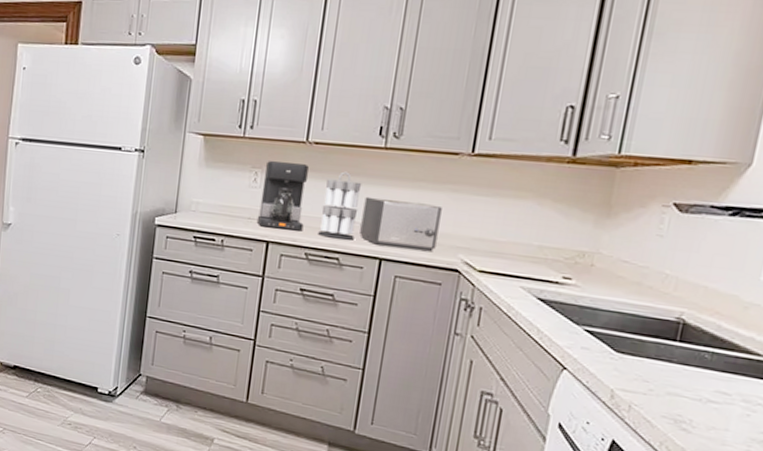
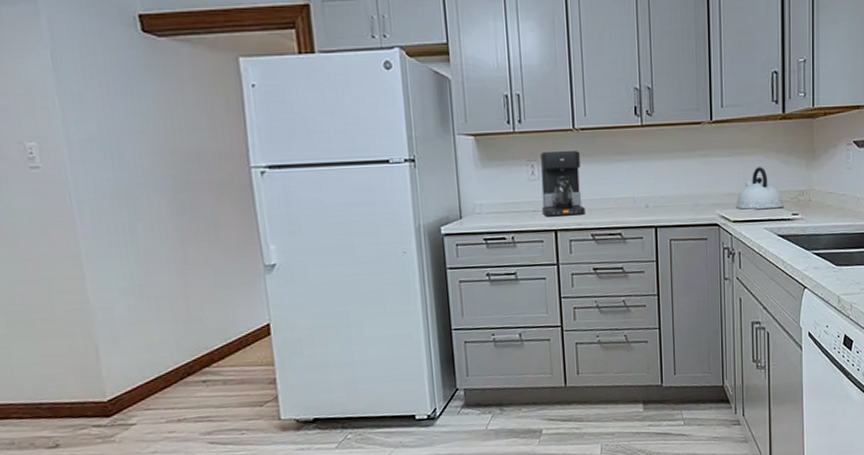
spice rack: present [318,171,362,241] -> none [597,152,631,217]
toaster: present [360,196,442,252] -> none [633,171,697,216]
kettle: none [486,214,553,268] -> present [736,167,783,210]

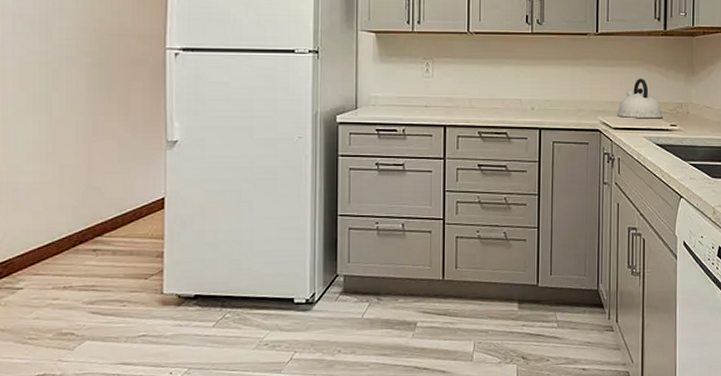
coffee maker: present [540,151,586,217] -> none [433,52,474,114]

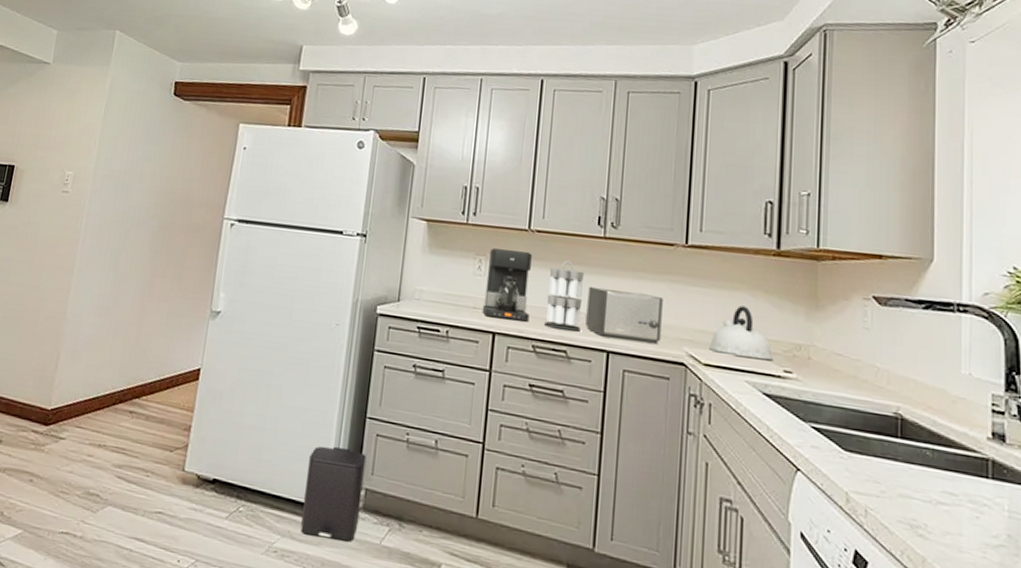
pedal bin: none [288,245,341,324] -> present [300,446,366,542]
coffee maker: none [433,52,474,114] -> present [482,248,532,323]
spice rack: none [487,56,518,117] -> present [544,260,585,332]
toaster: none [521,76,581,118] -> present [586,286,663,345]

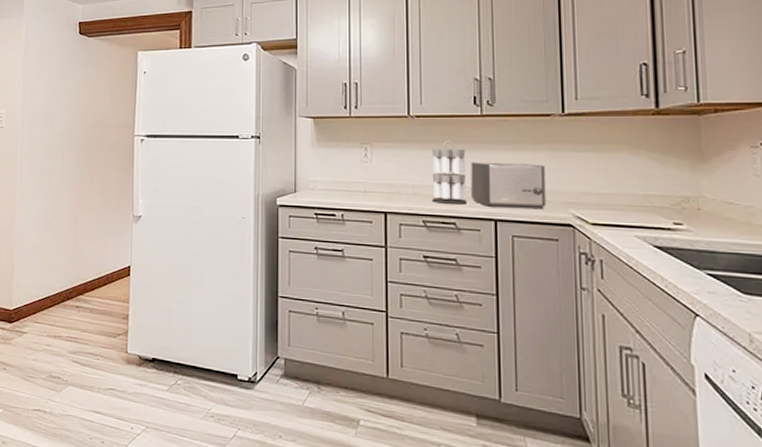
pedal bin: present [300,446,366,542] -> none [232,324,282,405]
coffee maker: present [482,248,532,323] -> none [372,137,417,201]
kettle: present [709,306,773,361] -> none [595,166,661,215]

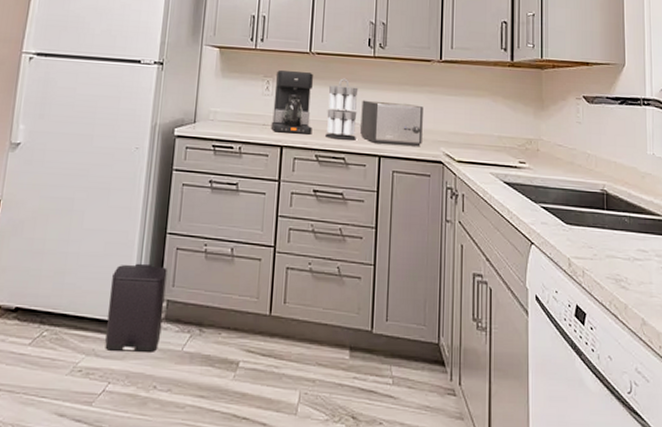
pedal bin: none [232,324,282,405] -> present [105,264,167,352]
coffee maker: none [372,137,417,201] -> present [270,70,313,136]

